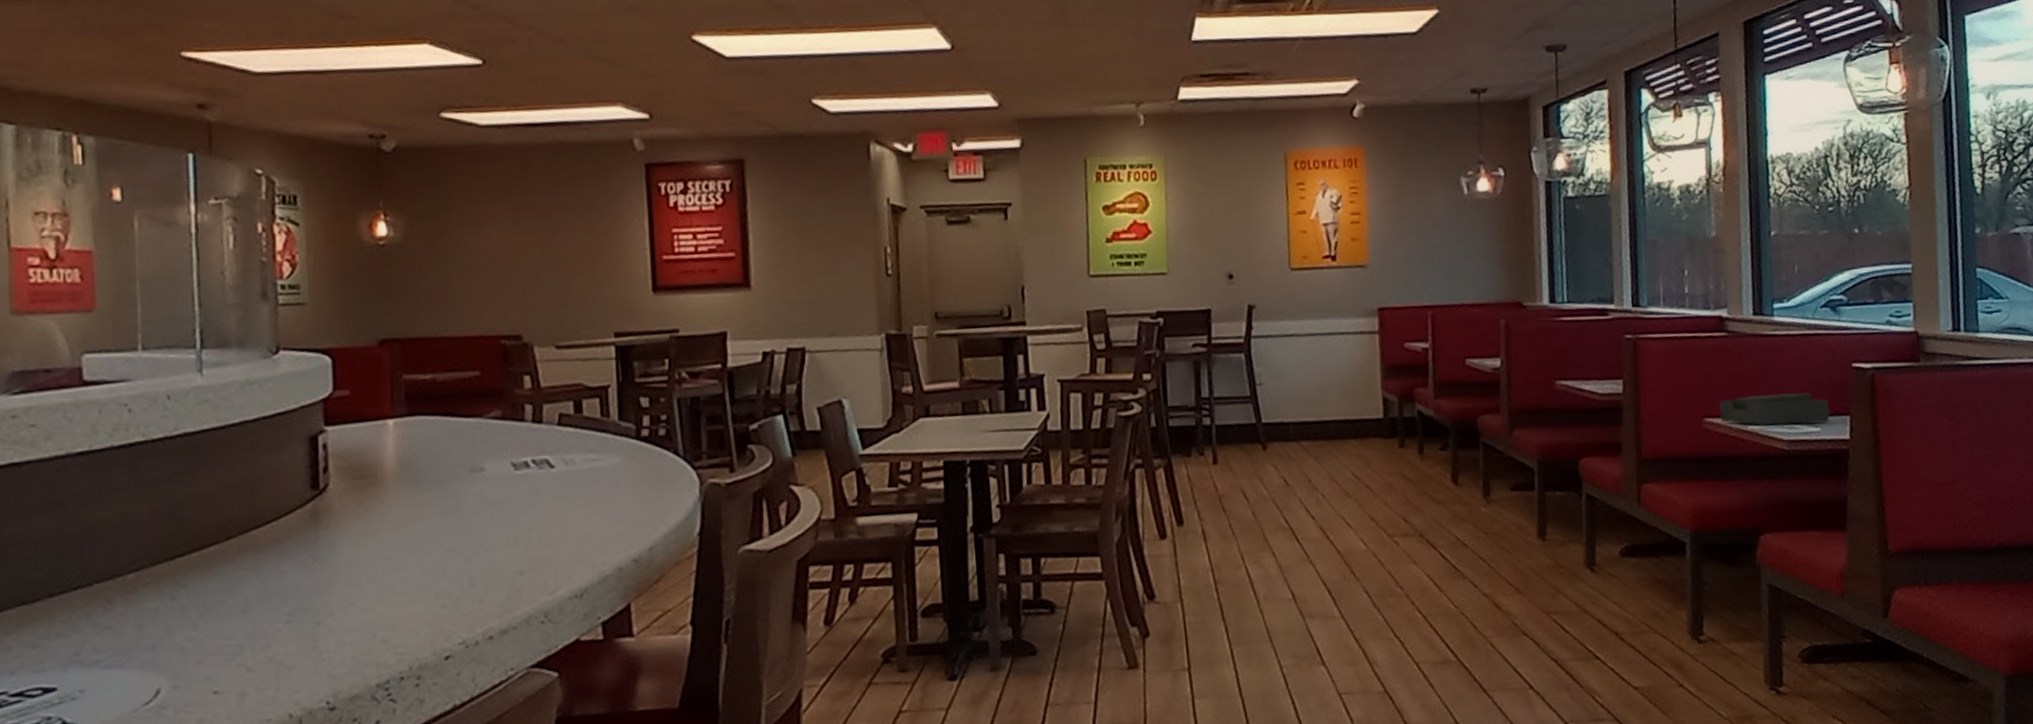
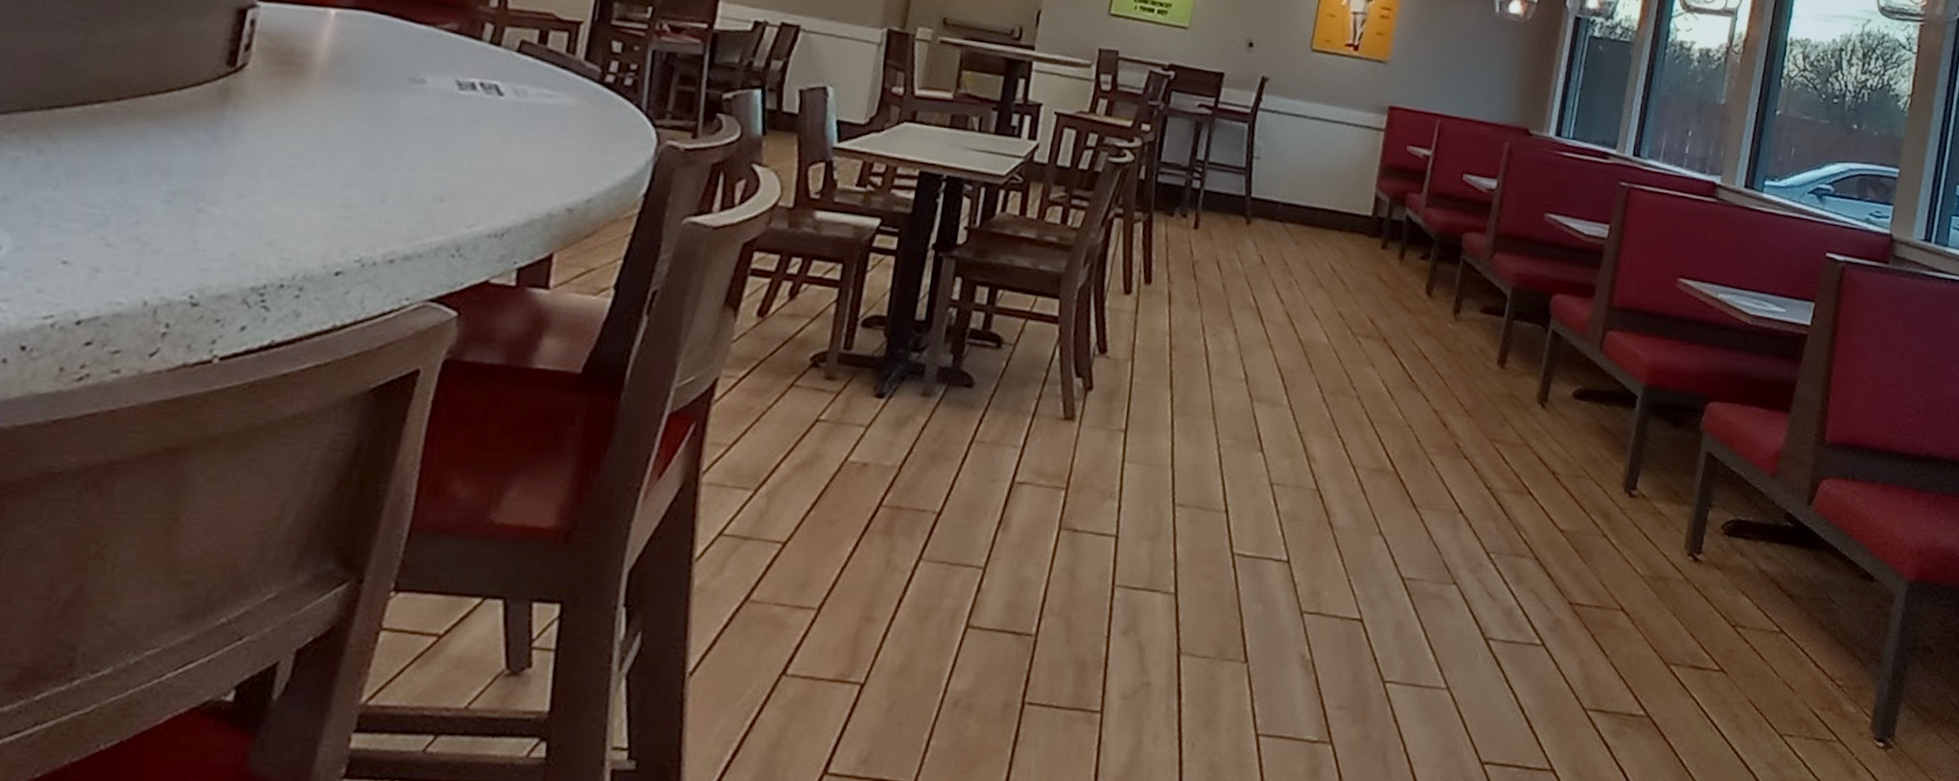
napkin holder: present [1719,392,1830,426] -> none [1694,263,1797,305]

